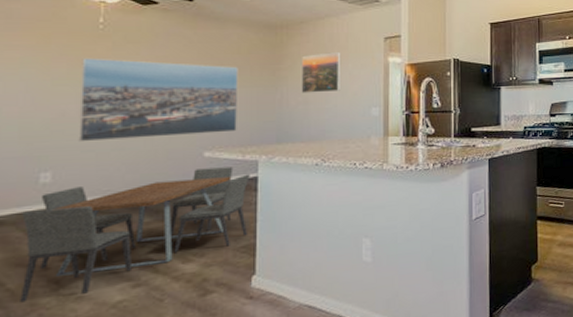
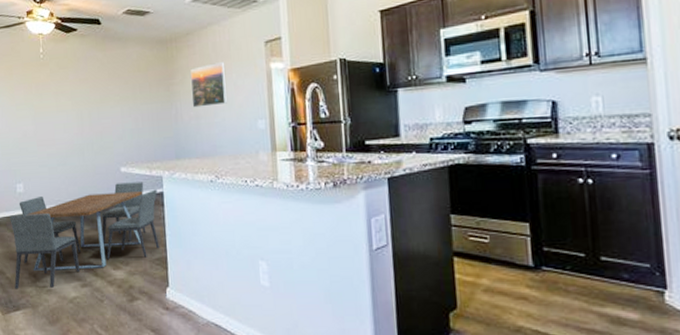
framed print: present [79,57,239,142] -> none [32,84,143,158]

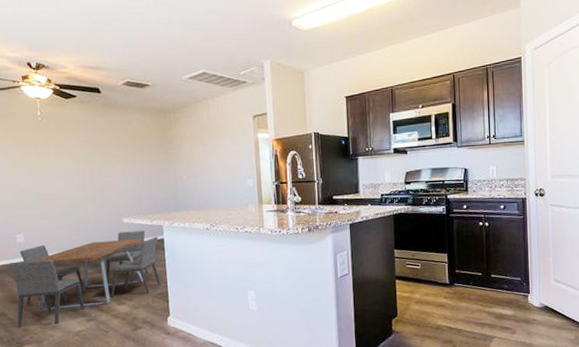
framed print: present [191,62,227,108] -> none [188,131,220,168]

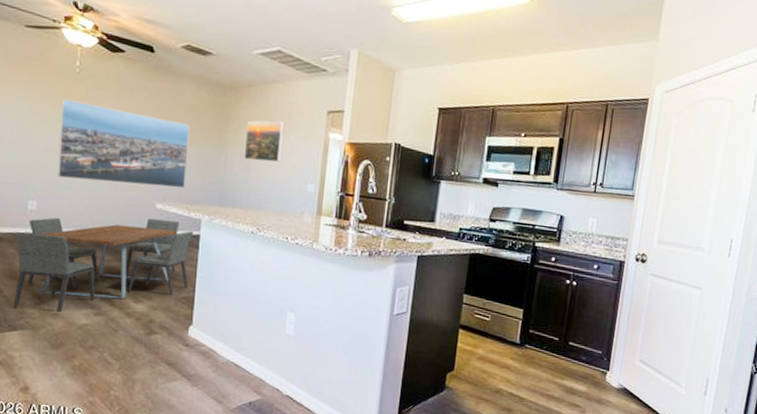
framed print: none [30,144,145,211] -> present [57,98,190,189]
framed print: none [188,131,220,168] -> present [244,120,285,162]

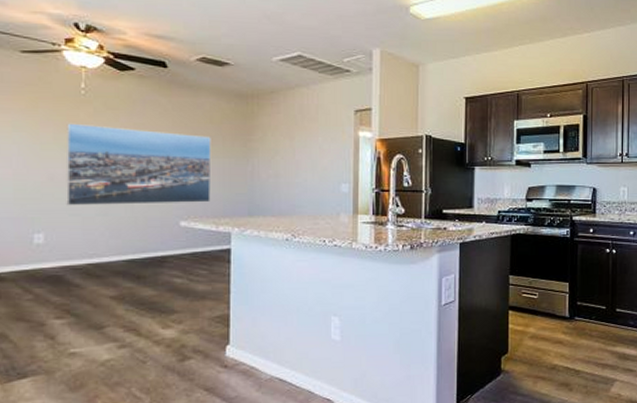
dining set: present [13,217,194,312] -> none [20,237,223,354]
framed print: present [244,120,285,162] -> none [271,124,312,166]

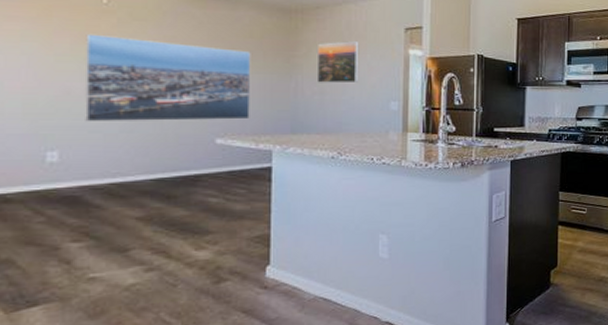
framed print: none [271,124,312,166] -> present [316,41,359,84]

